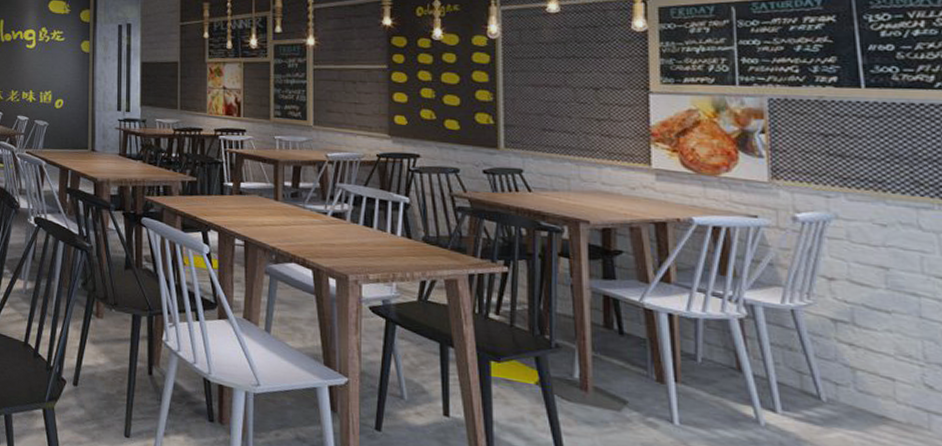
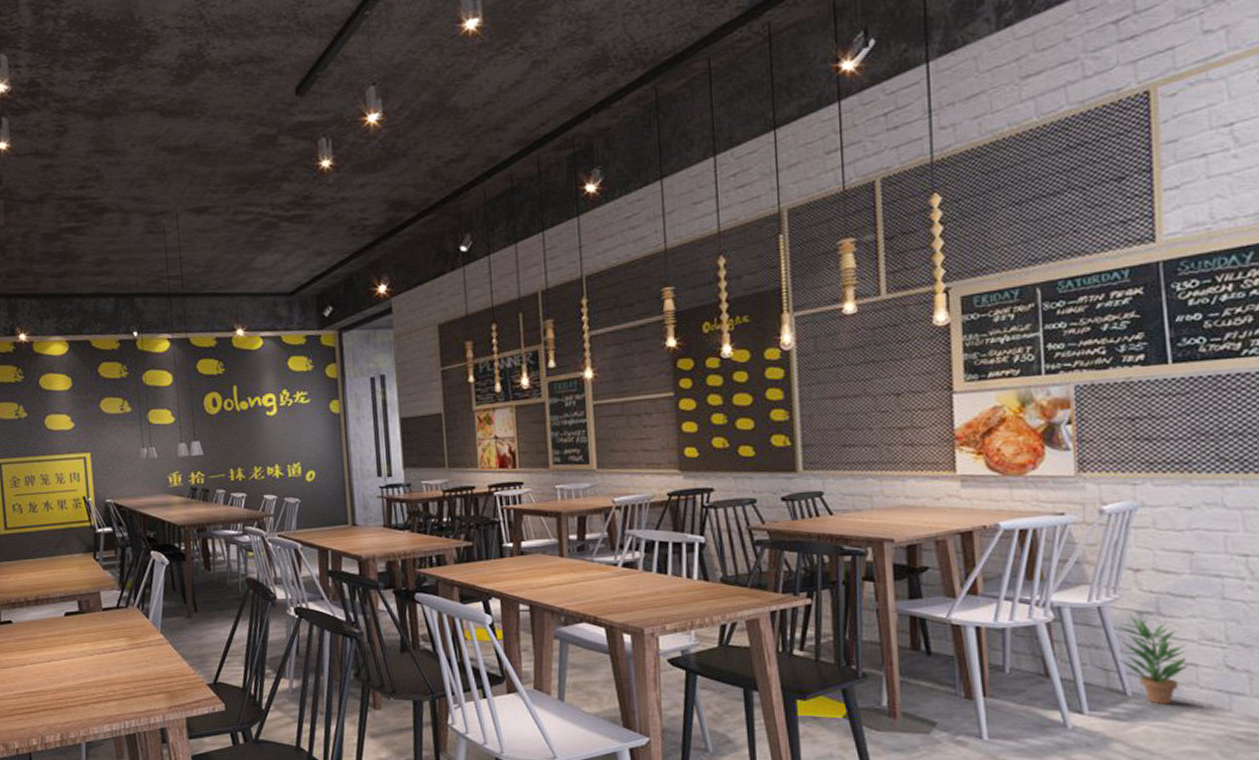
potted plant: none [812,321,886,415] -> present [1118,614,1189,704]

